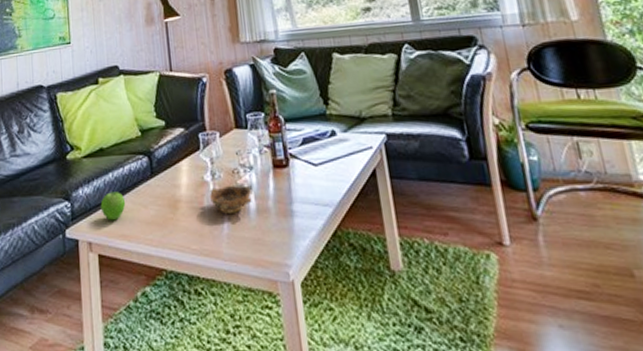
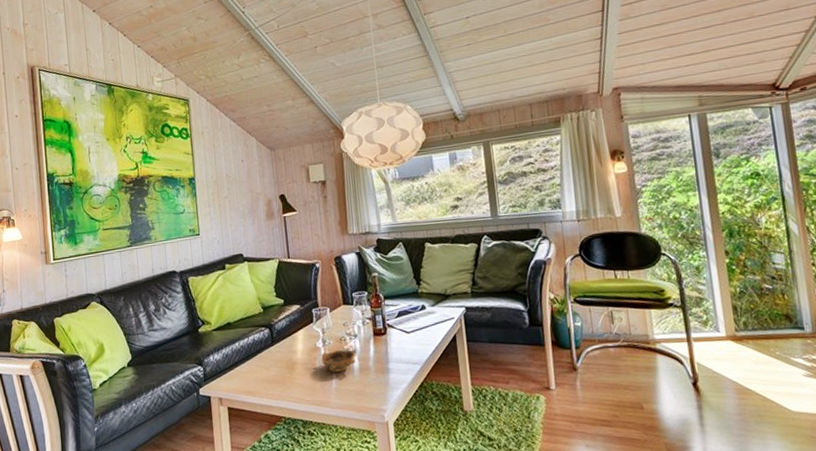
fruit: present [100,192,126,221] -> none [228,357,251,381]

